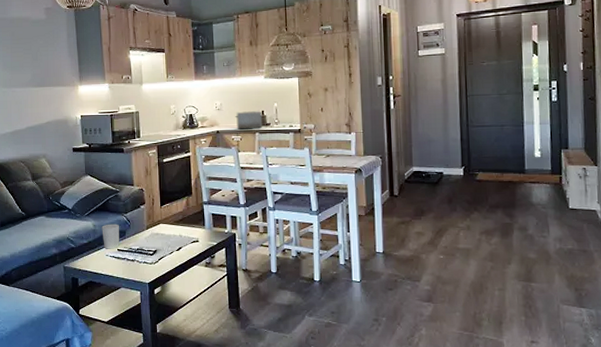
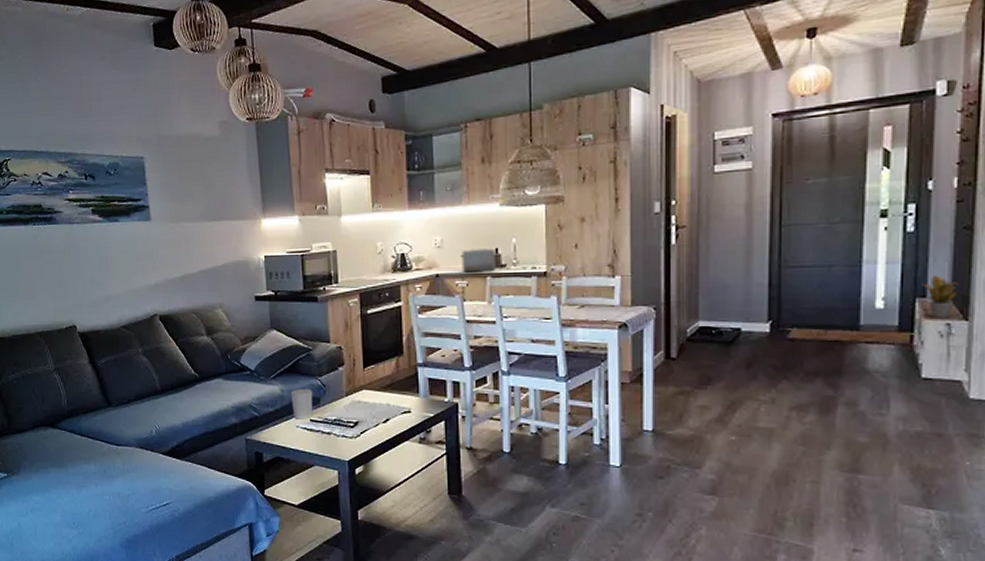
potted plant: none [565,133,589,164] -> present [922,276,959,318]

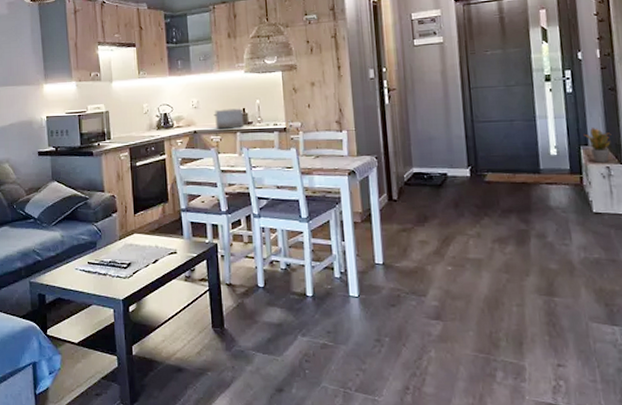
candle holder: present [291,389,313,419] -> none [70,234,90,262]

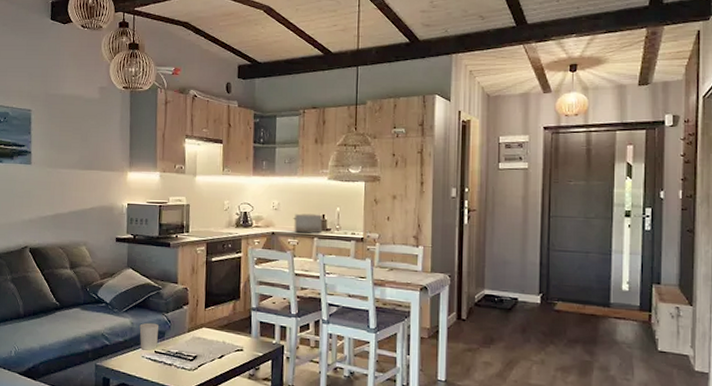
candle holder: none [70,234,90,262] -> present [139,322,158,351]
potted plant: present [583,128,612,163] -> none [657,267,685,303]

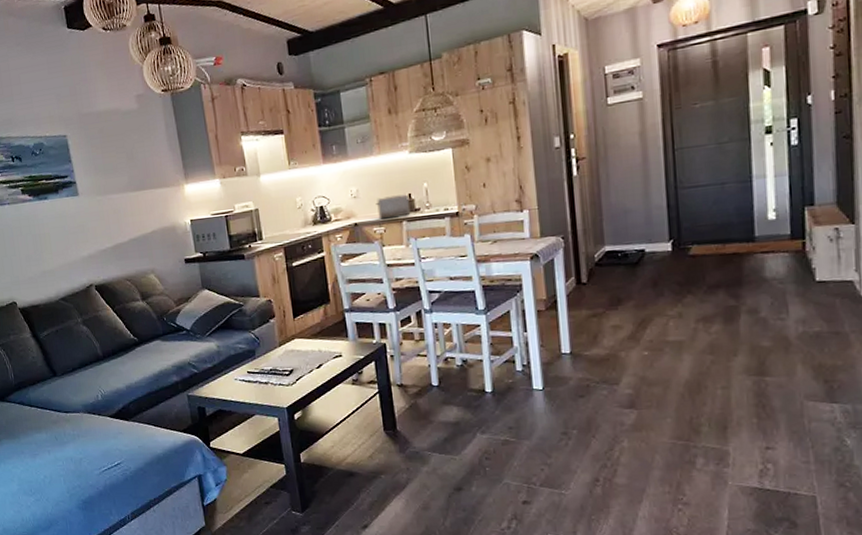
candle holder: present [139,322,158,351] -> none [226,342,249,373]

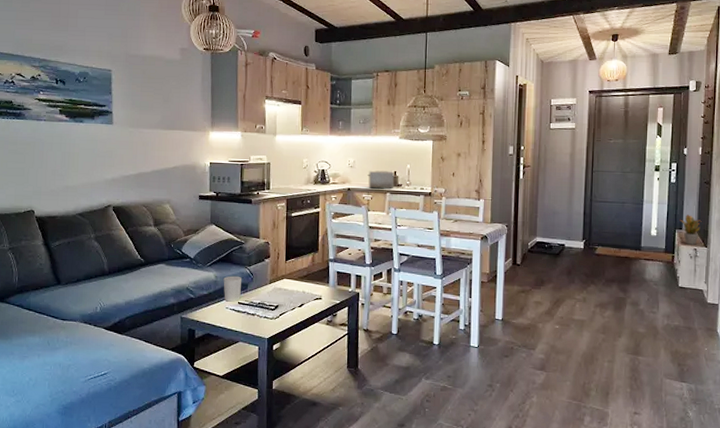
candle holder: none [226,342,249,373] -> present [223,276,241,302]
potted plant: none [809,184,843,224] -> present [680,215,702,245]

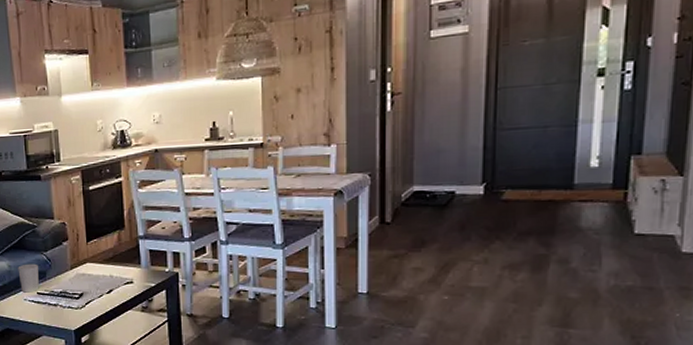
toaster: present [367,170,395,189] -> none [178,122,214,147]
potted plant: present [680,215,702,245] -> none [638,132,675,175]

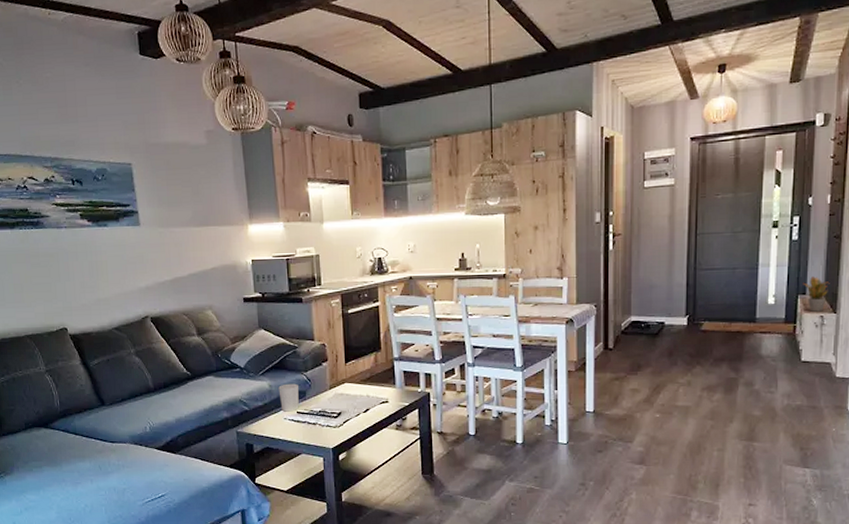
potted plant: none [638,132,675,175] -> present [803,276,830,312]

